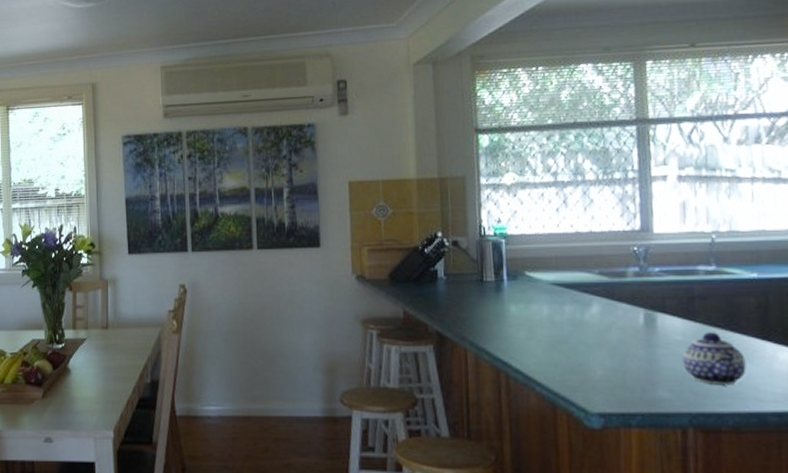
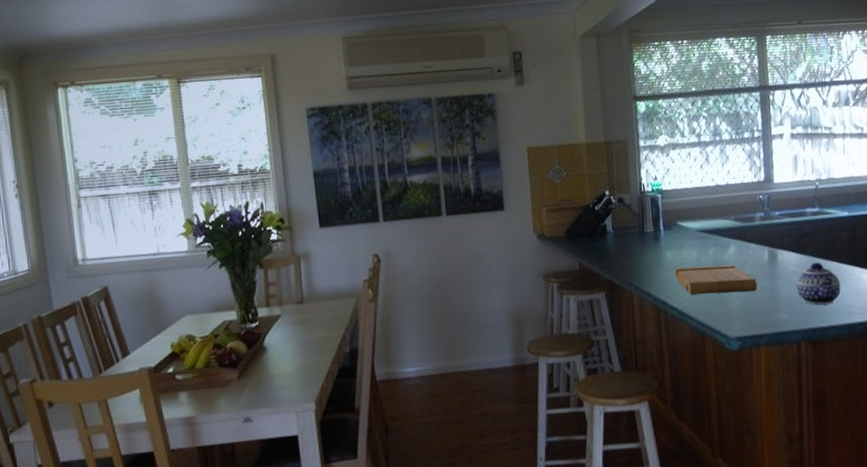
cutting board: none [519,324,629,361] -> present [674,264,758,295]

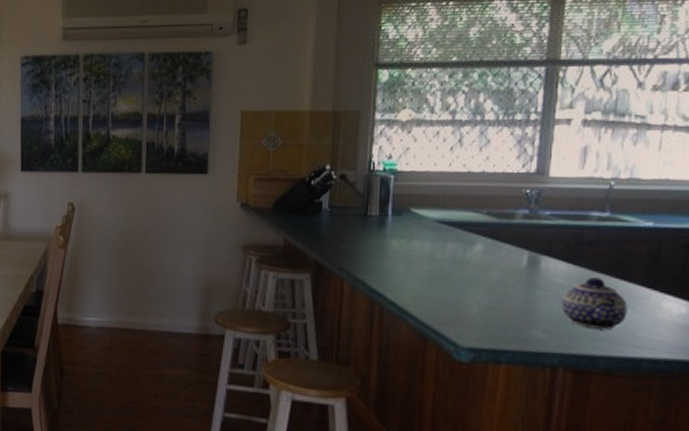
cutting board: present [674,264,758,295] -> none [398,258,507,300]

